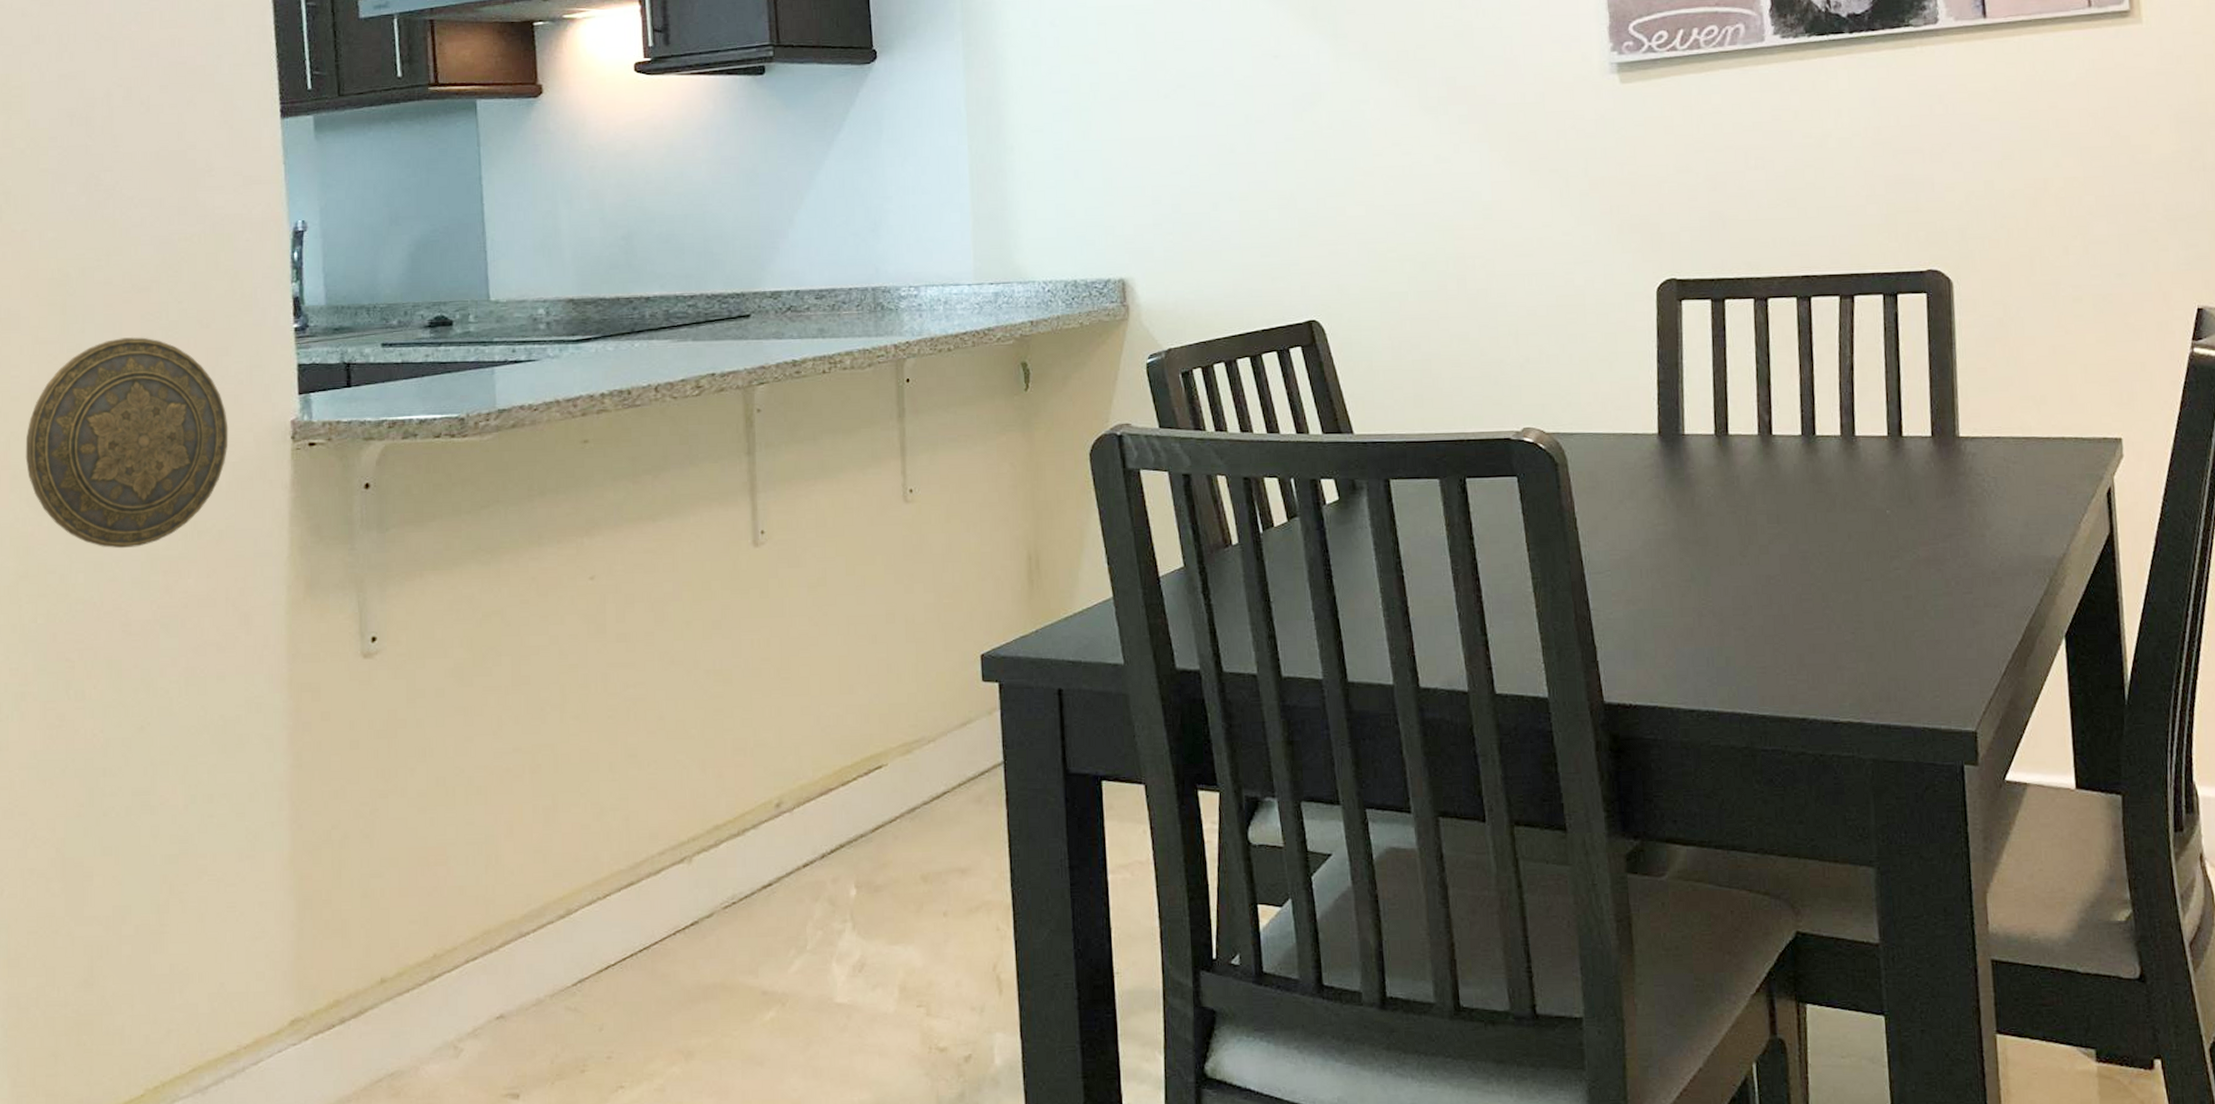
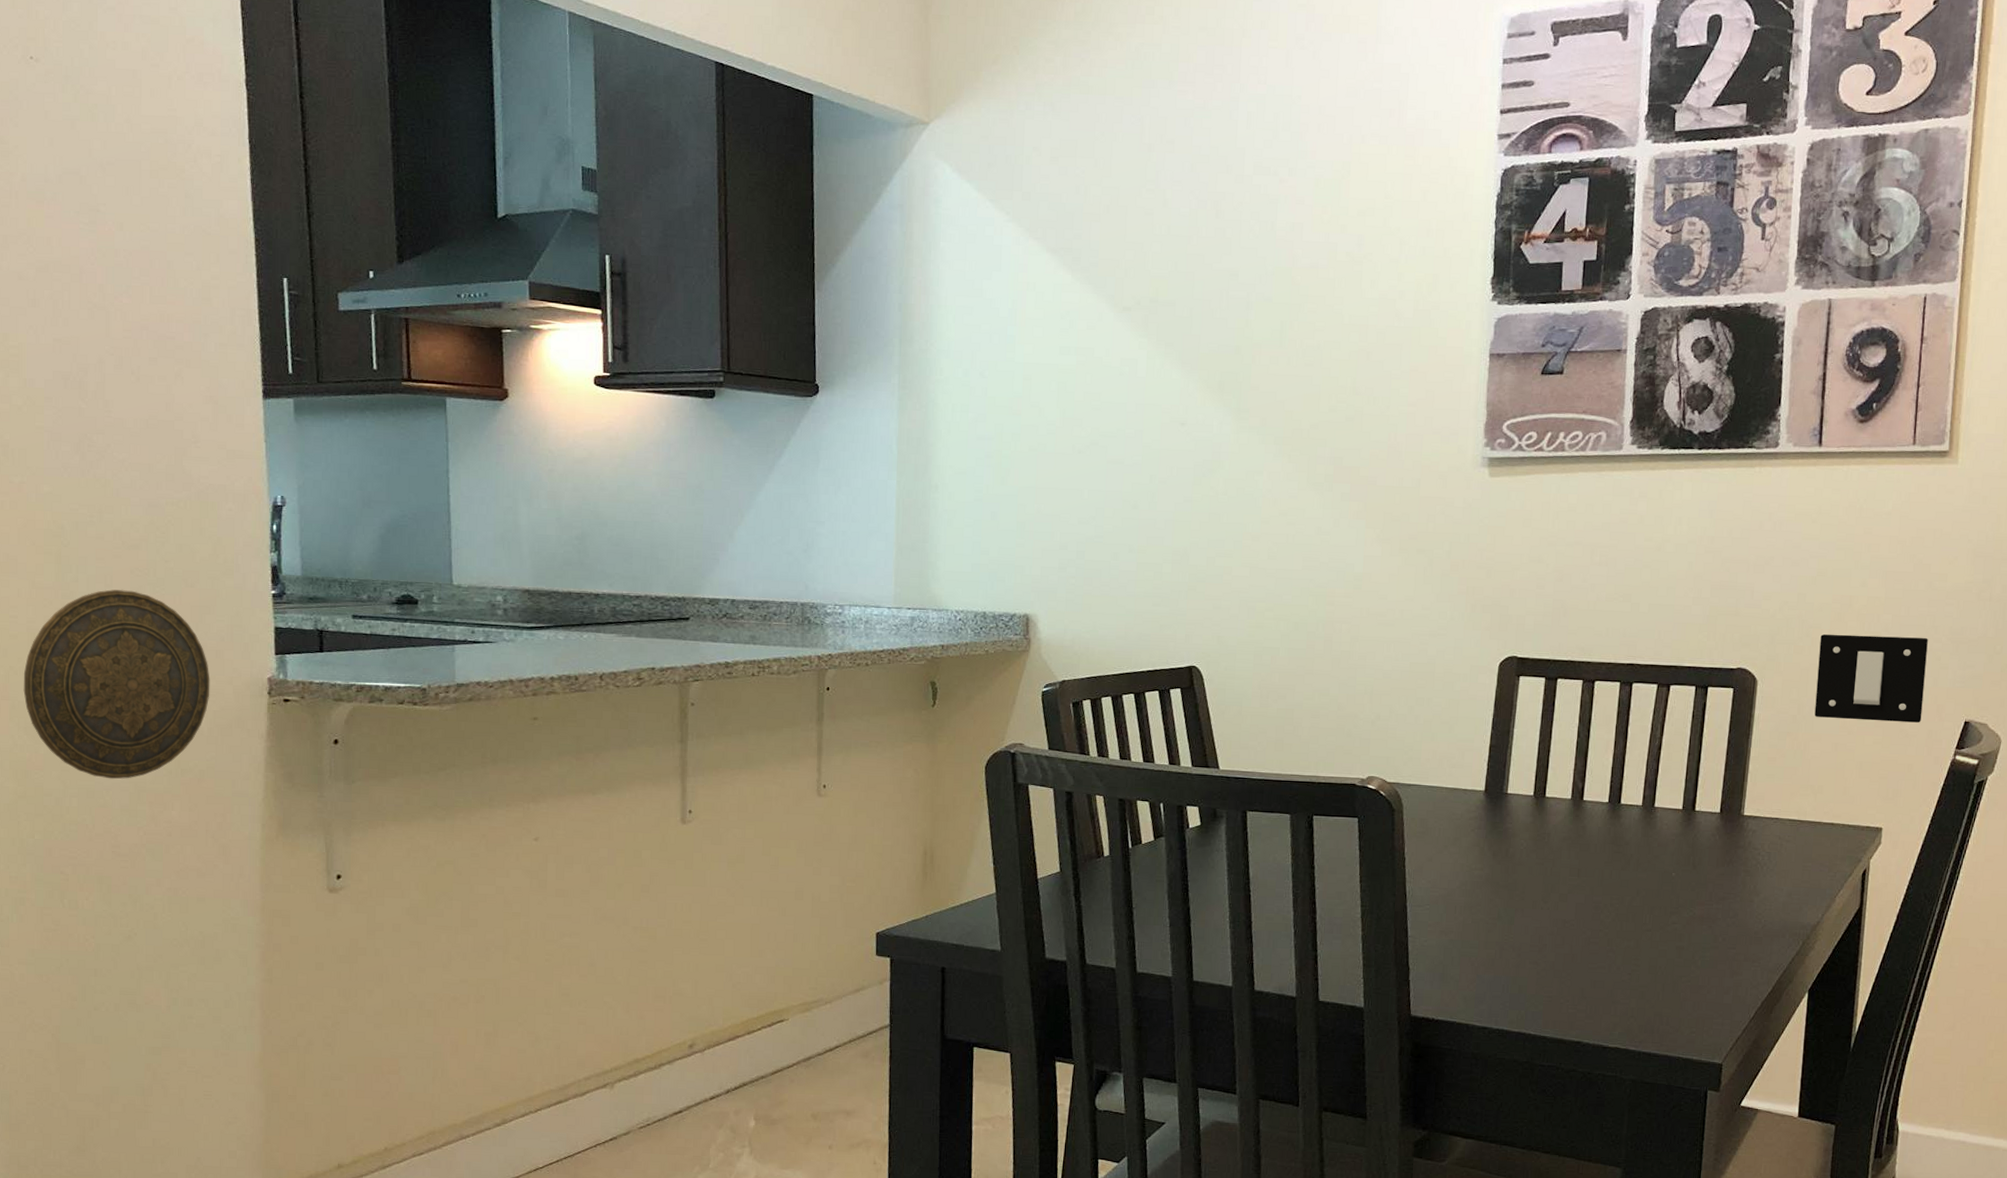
light switch: none [2017,218,2147,318] -> present [1814,634,1928,723]

